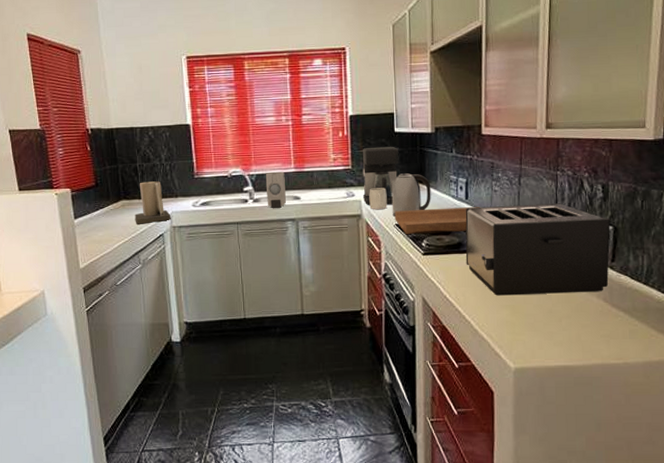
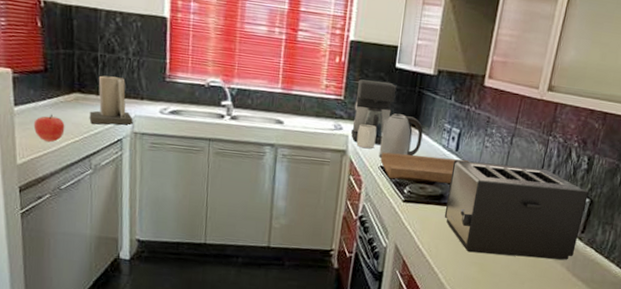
fruit: none [91,221,116,246] -> present [33,114,65,143]
soap dispenser: present [265,171,287,208] -> none [246,88,270,130]

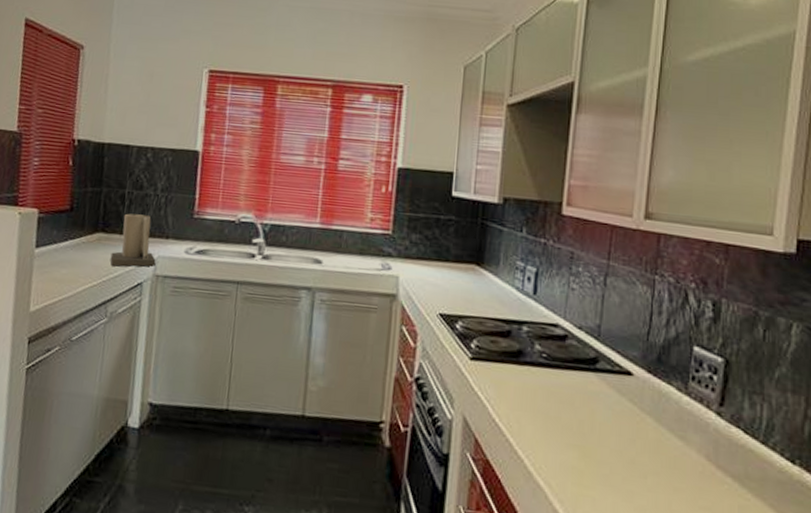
fruit: present [33,114,65,143] -> none [51,256,84,288]
coffee maker: present [351,79,397,144] -> none [402,211,455,287]
mug: present [356,124,377,149] -> none [408,262,433,292]
kettle: present [378,113,424,159] -> none [436,249,490,305]
cutting board: present [380,152,469,185] -> none [439,296,552,338]
toaster: present [444,159,589,260] -> none [525,305,722,445]

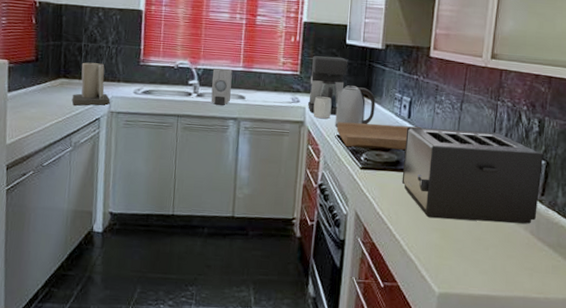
soap dispenser: none [279,223,307,271] -> present [211,68,233,105]
coffee maker: none [402,211,455,287] -> present [308,56,348,115]
mug: none [408,262,433,292] -> present [313,96,332,119]
kettle: none [436,249,490,305] -> present [335,85,376,128]
cutting board: none [439,296,552,338] -> present [336,121,422,151]
toaster: none [525,305,722,445] -> present [401,126,544,224]

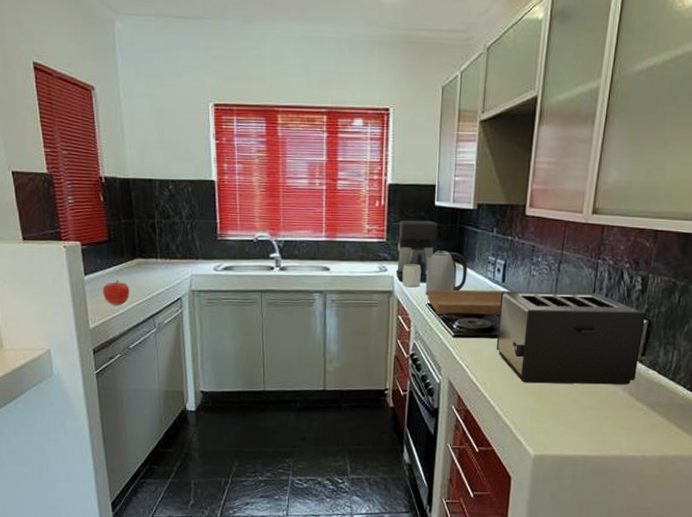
fruit: none [23,98,51,124] -> present [102,280,130,306]
paper towel roll: present [72,62,110,106] -> none [151,240,190,286]
soap dispenser: present [211,68,233,105] -> none [294,239,315,278]

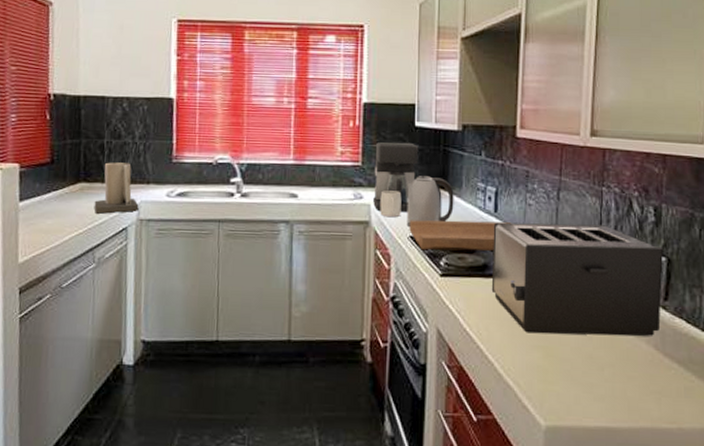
fruit: present [102,280,130,306] -> none [37,206,69,237]
paper towel roll: none [151,240,190,286] -> present [94,162,139,214]

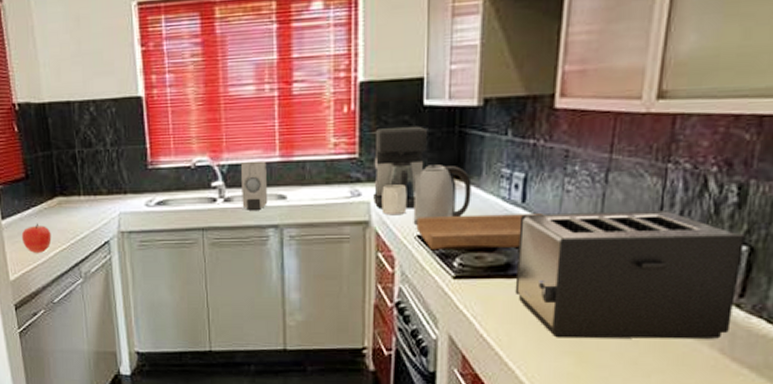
fruit: none [37,206,69,237] -> present [21,223,52,254]
paper towel roll: present [94,162,139,214] -> none [74,173,119,228]
soap dispenser: none [257,162,282,206] -> present [240,161,268,210]

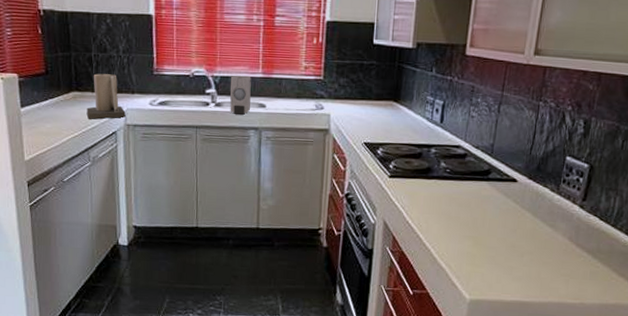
fruit: present [21,223,52,254] -> none [38,112,65,139]
paper towel roll: none [74,173,119,228] -> present [86,73,126,119]
coffee maker: present [374,126,428,208] -> none [333,58,376,121]
mug: present [381,184,407,216] -> none [338,102,358,126]
kettle: present [413,165,472,226] -> none [361,89,406,136]
cutting board: present [416,214,544,251] -> none [363,128,455,157]
toaster: present [515,210,746,339] -> none [433,131,588,230]

